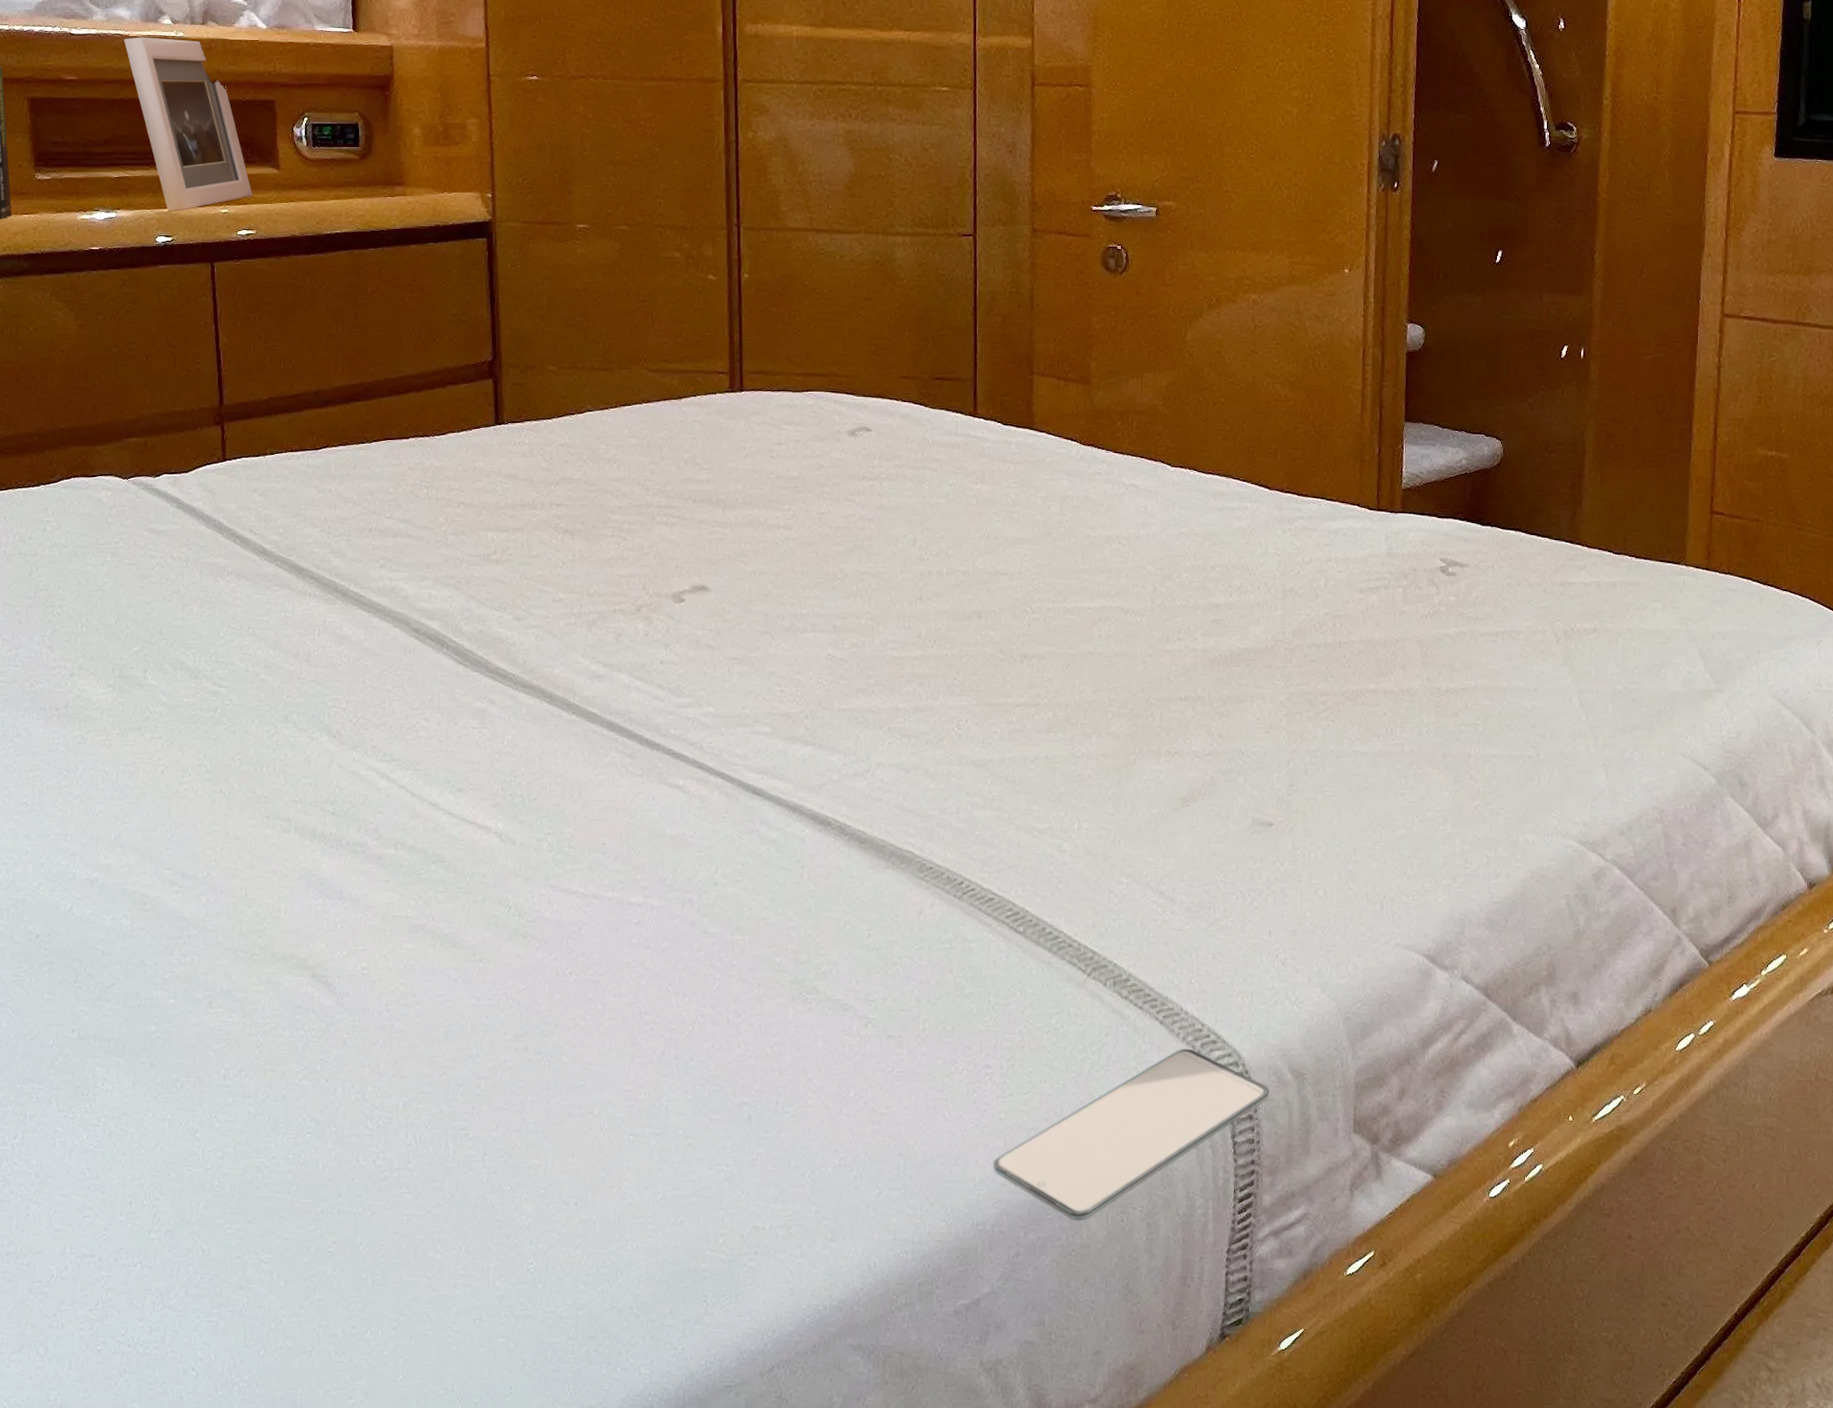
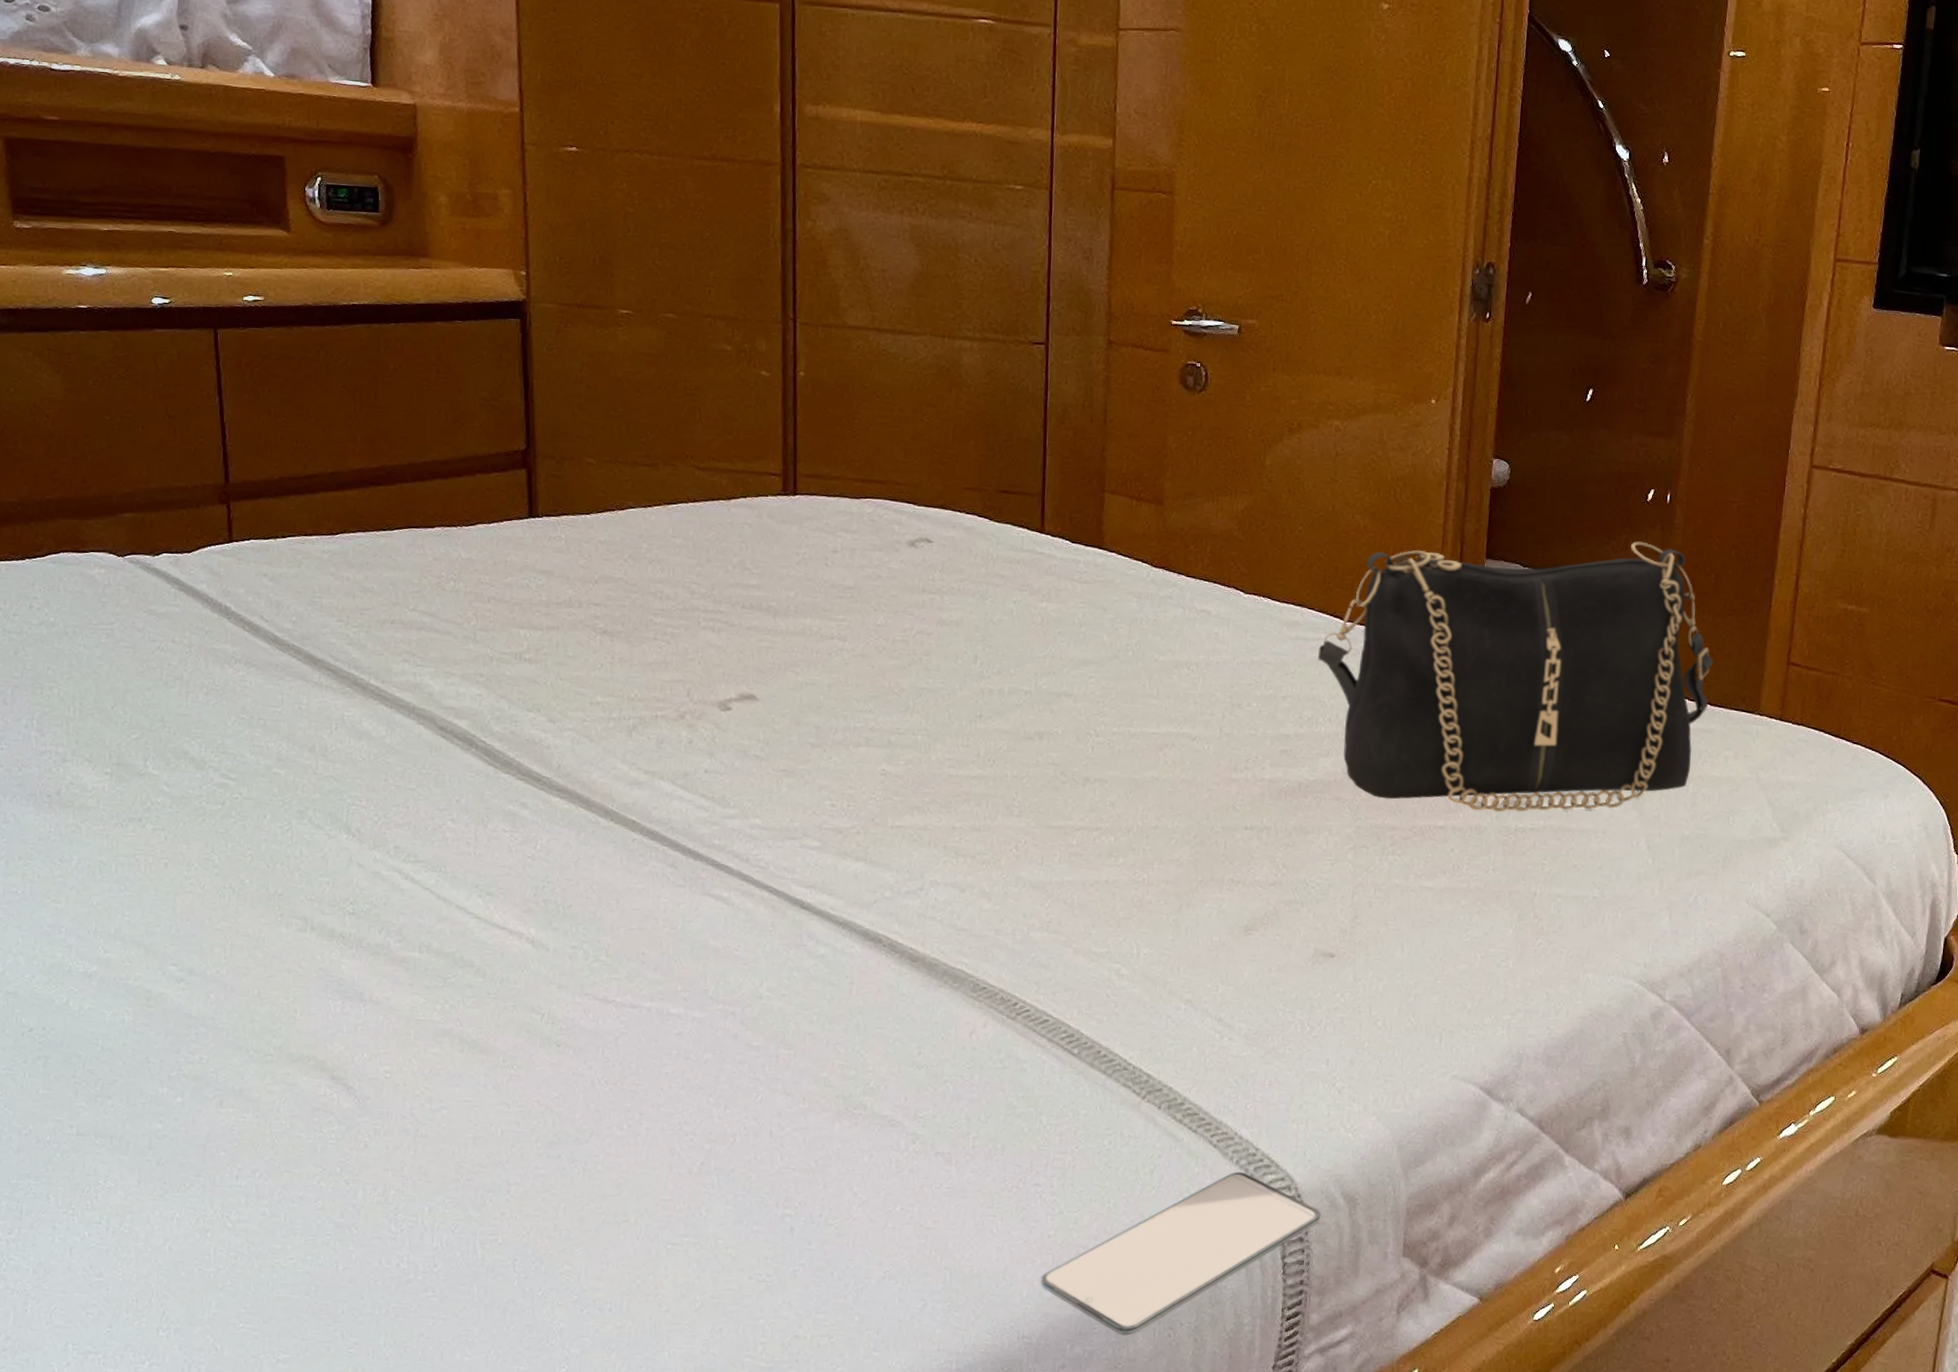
picture frame: present [124,37,253,212] -> none [112,77,261,272]
handbag: none [1244,398,1636,674] -> present [1317,541,1714,812]

